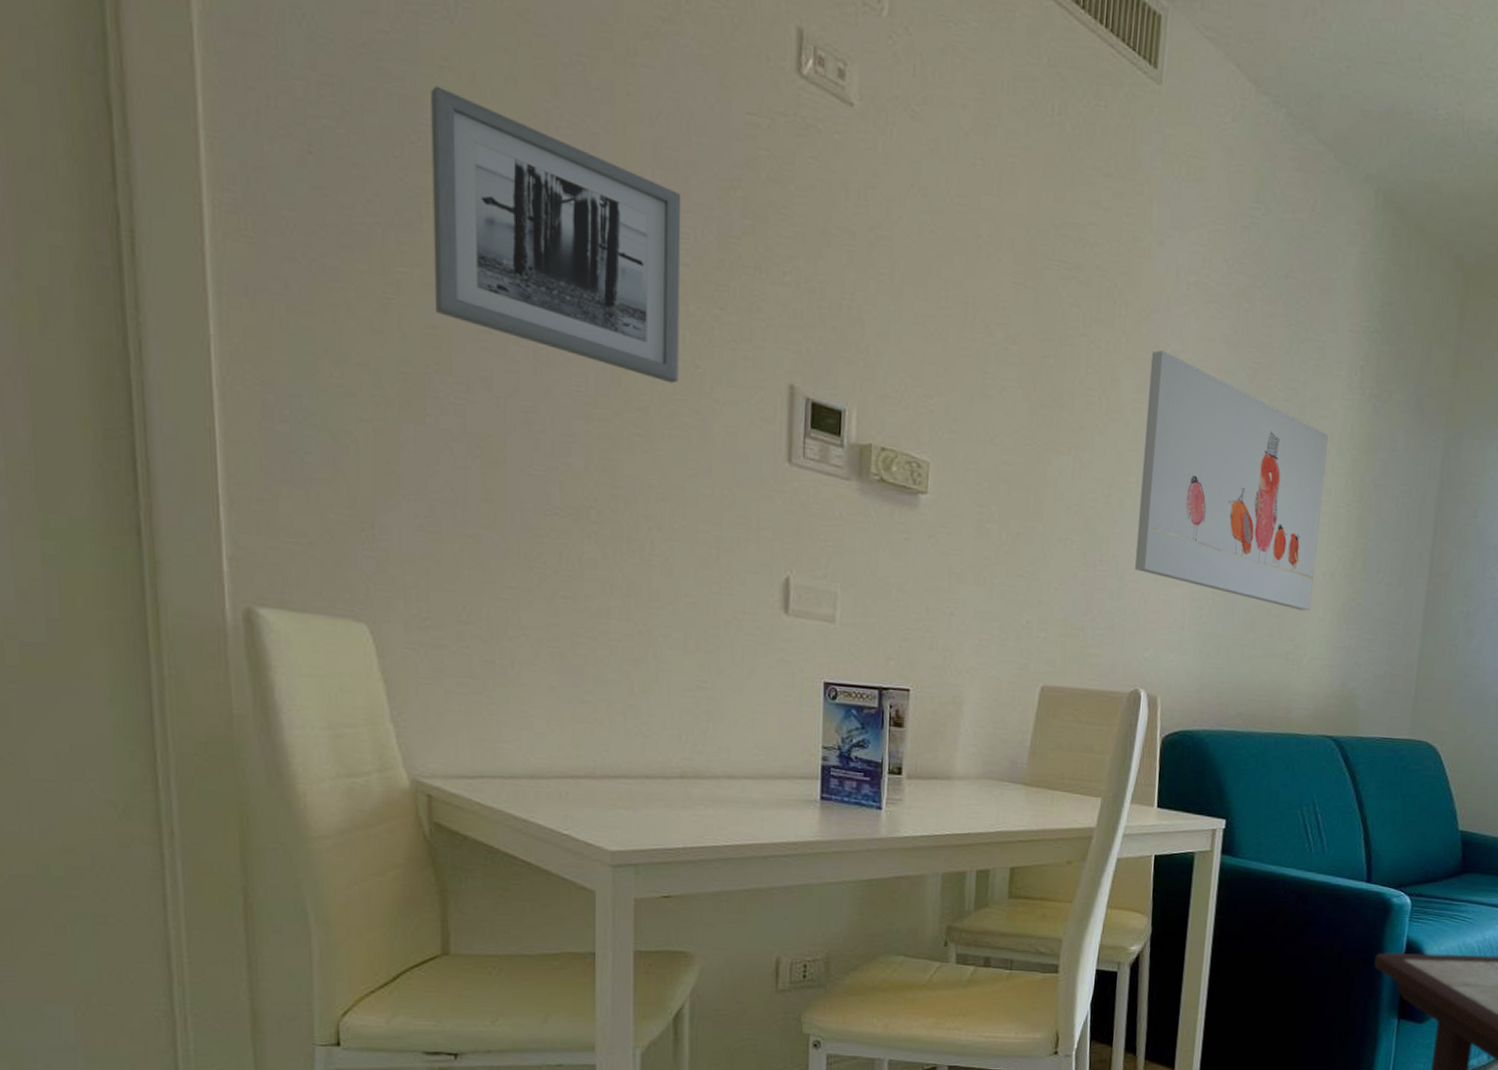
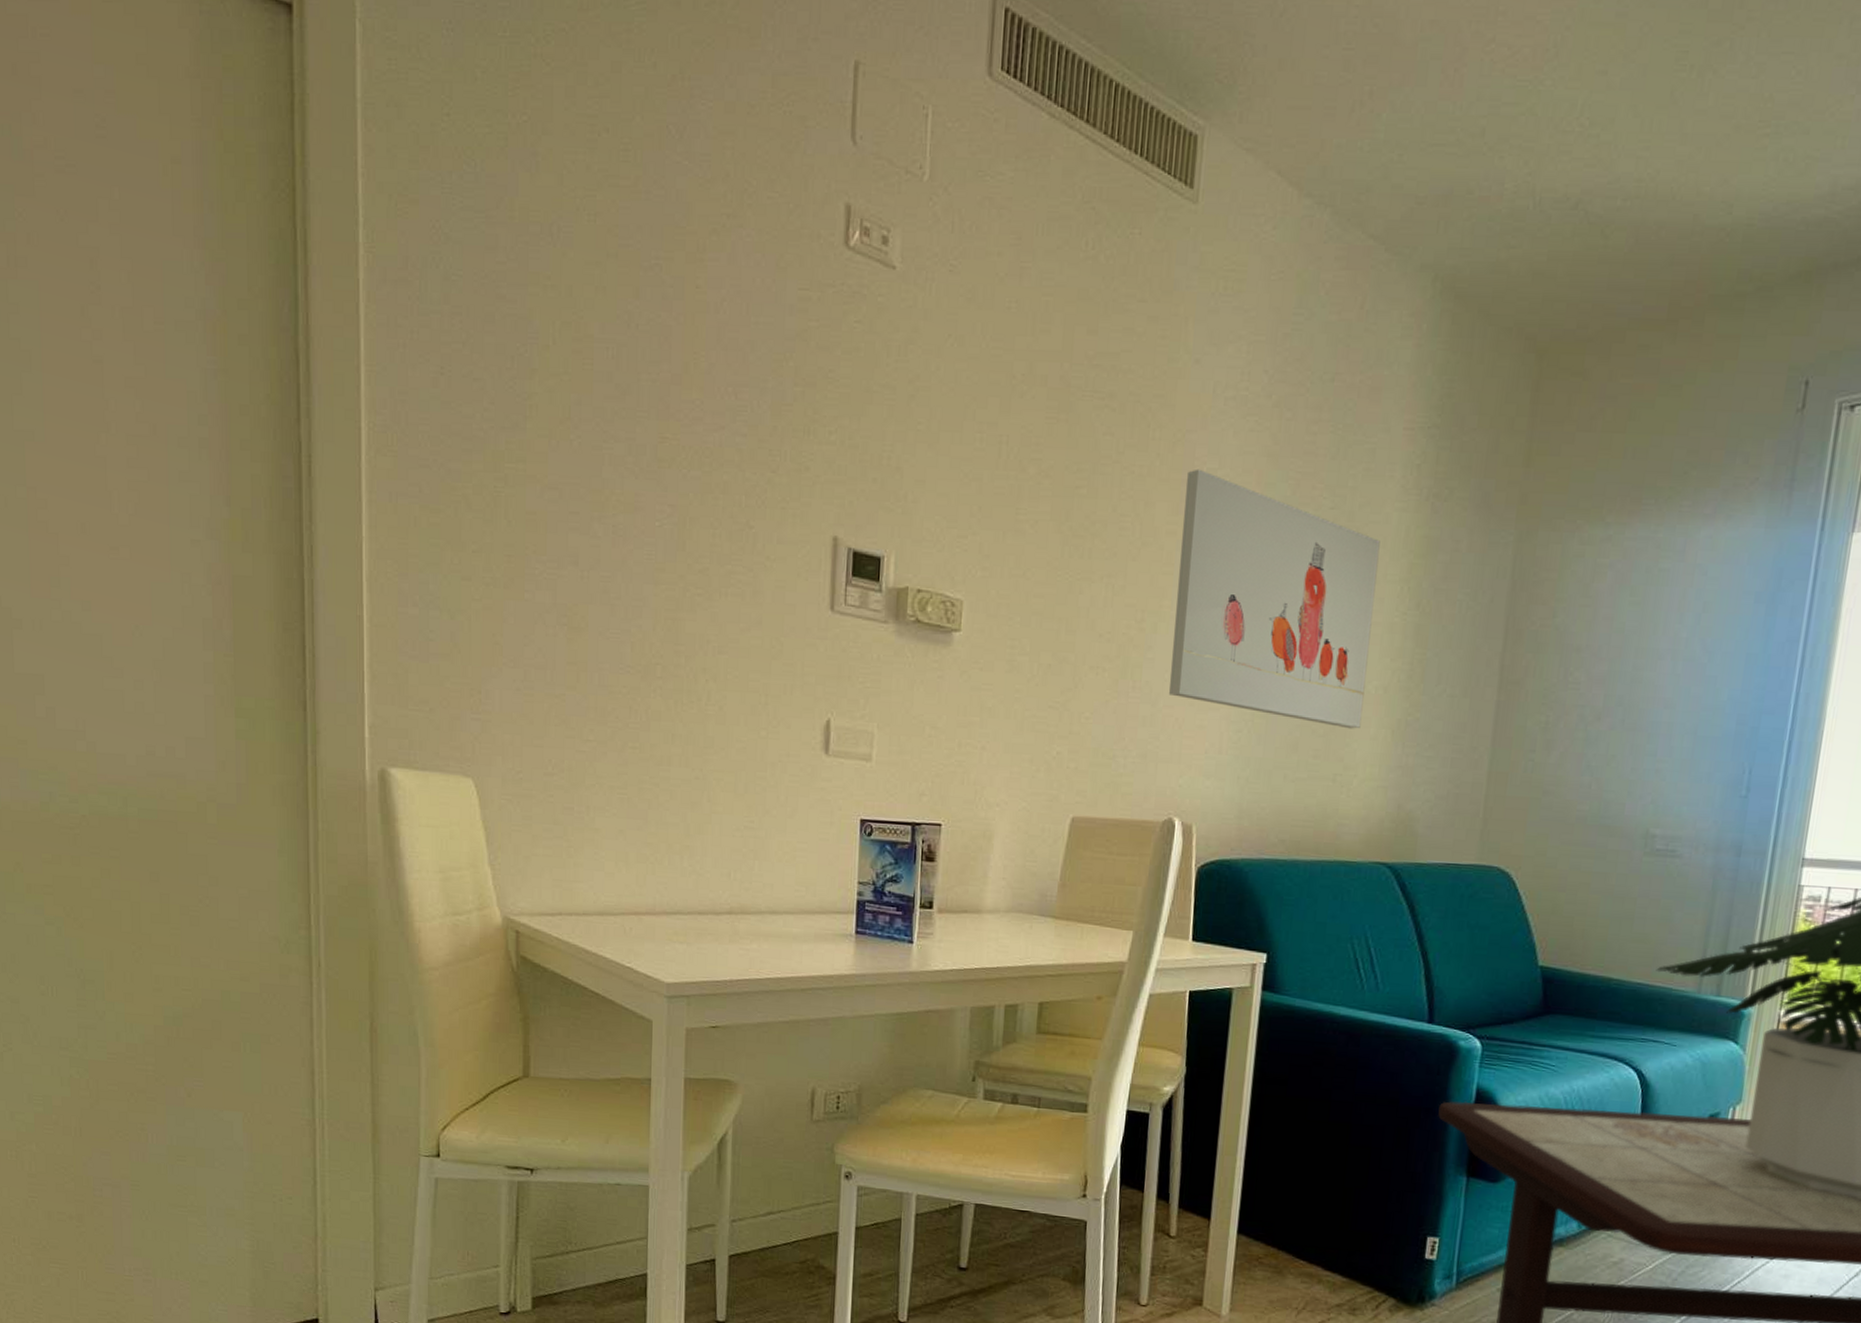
wall art: present [431,85,682,384] -> none [534,302,741,545]

